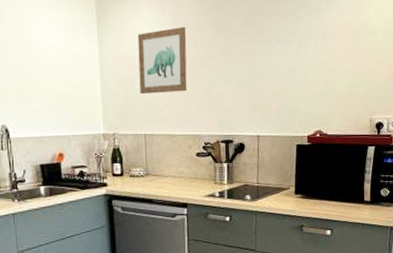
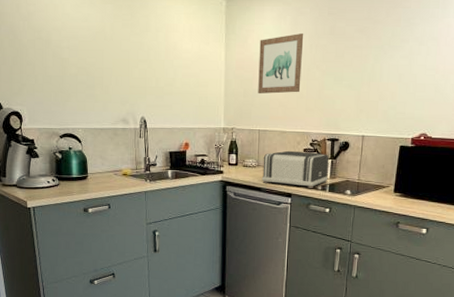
toaster: none [152,156,226,197] -> present [261,150,329,189]

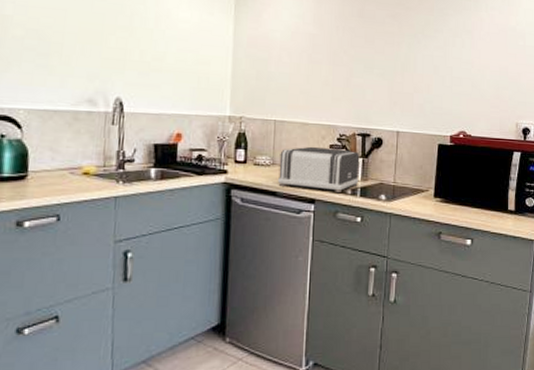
wall art: present [258,32,304,94] -> none [274,12,329,79]

